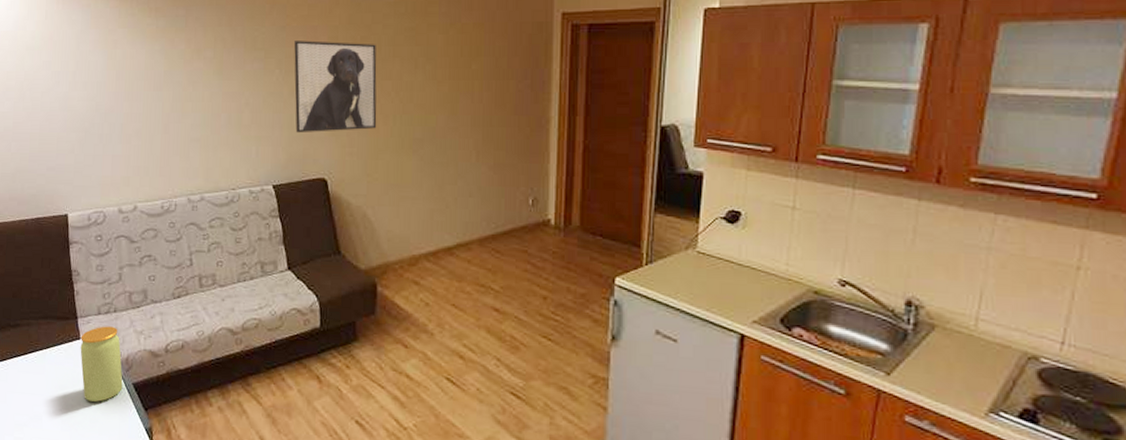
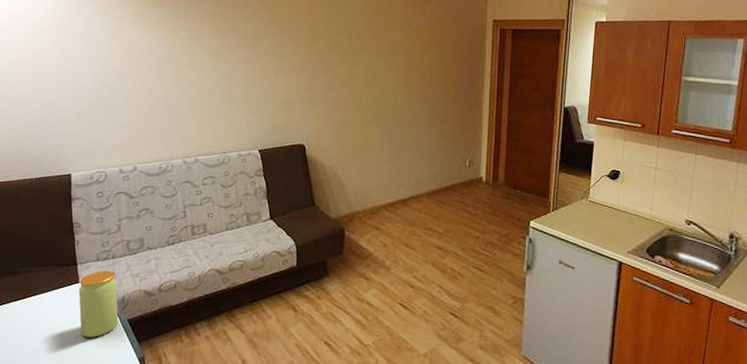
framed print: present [294,40,377,133] -> none [279,33,349,108]

